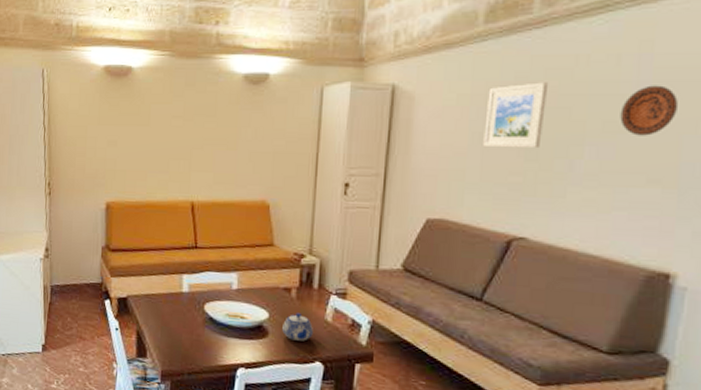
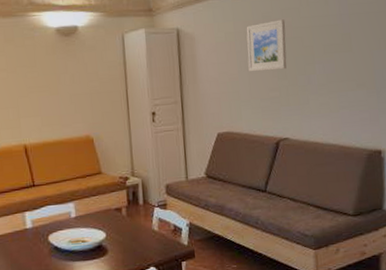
teapot: present [282,313,313,341] -> none [119,228,145,253]
decorative plate: present [620,85,678,136] -> none [333,16,367,54]

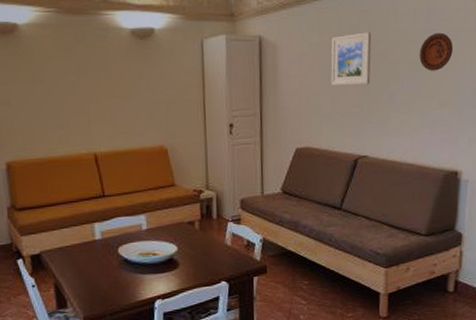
decorative plate: none [333,16,367,54] -> present [419,32,453,71]

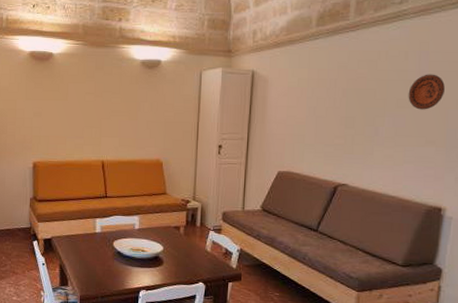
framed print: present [331,32,372,86] -> none [317,70,361,119]

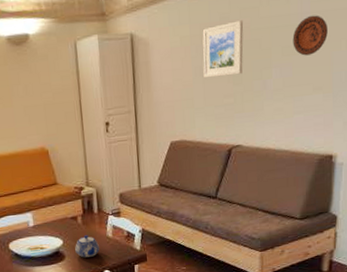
teapot: none [174,245,197,267] -> present [75,235,100,258]
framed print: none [317,70,361,119] -> present [202,20,244,78]

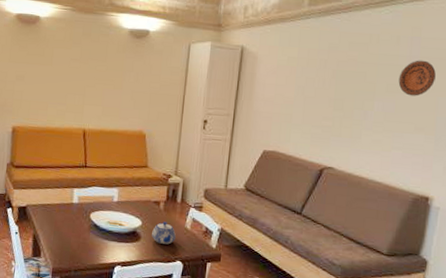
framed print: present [202,20,244,78] -> none [305,52,352,101]

